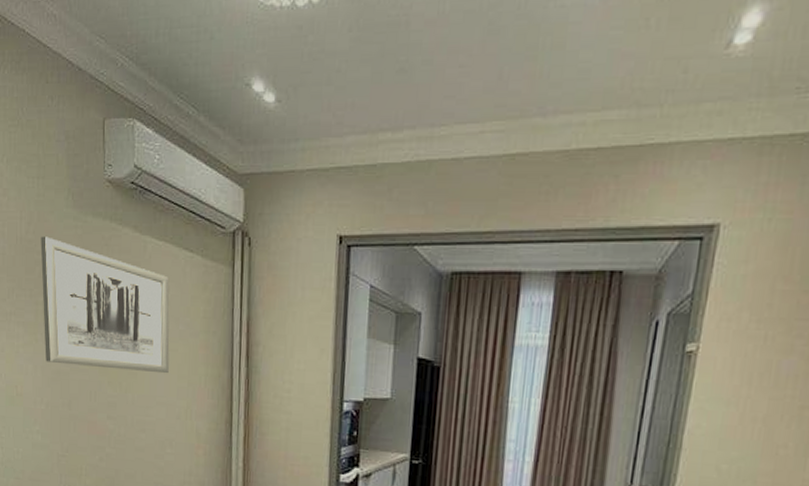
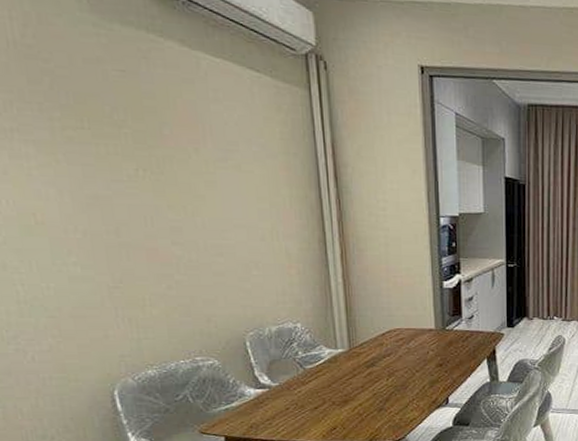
wall art: present [40,236,170,374] -> none [45,42,245,196]

